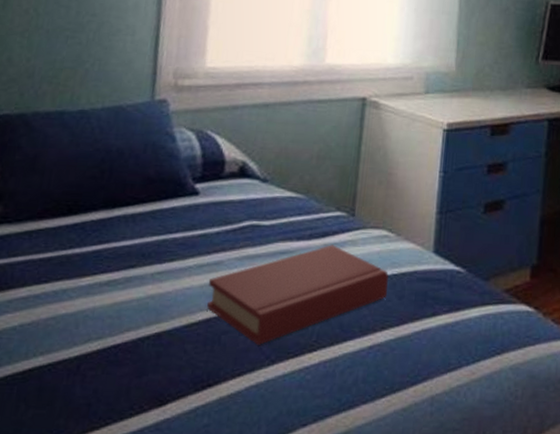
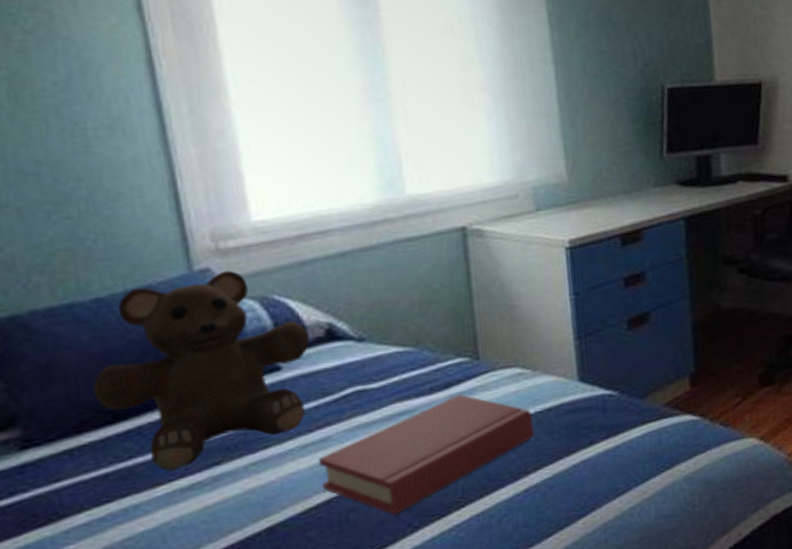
teddy bear: none [59,103,227,266] -> present [92,270,310,472]

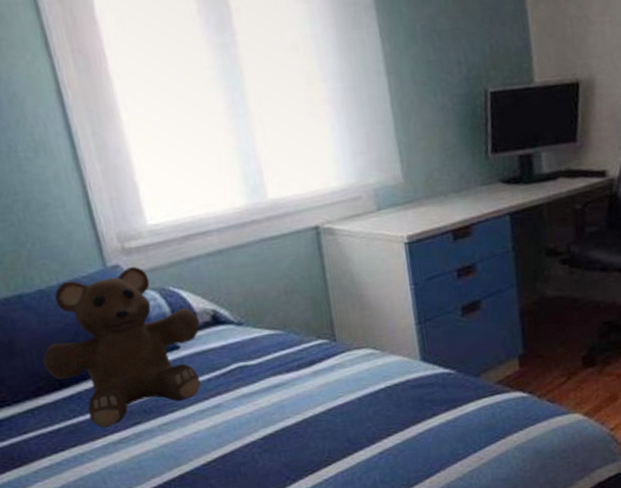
hardback book: present [319,394,535,515] -> none [214,370,386,469]

